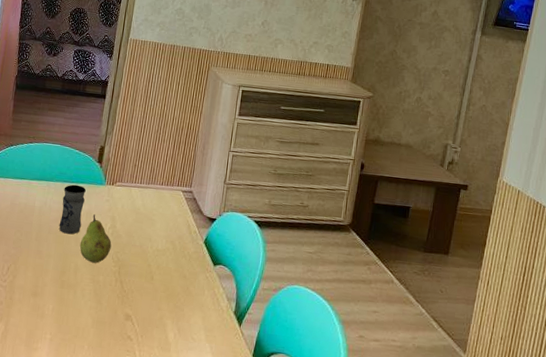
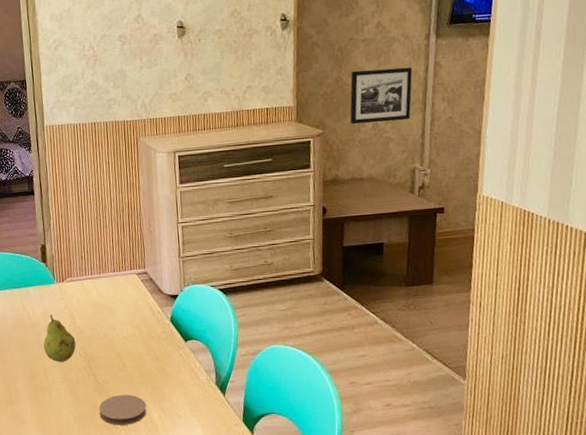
jar: present [59,184,86,235] -> none [14,288,41,339]
coaster: none [117,306,165,339] -> present [99,394,147,426]
picture frame: none [398,48,458,100] -> present [350,67,413,124]

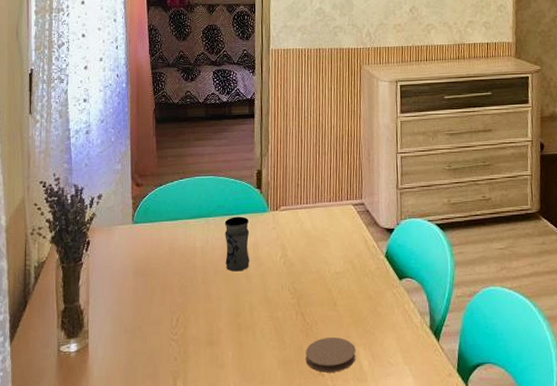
jar: none [14,288,41,339] -> present [224,216,249,272]
fruit: present [43,315,76,362] -> none [251,245,286,298]

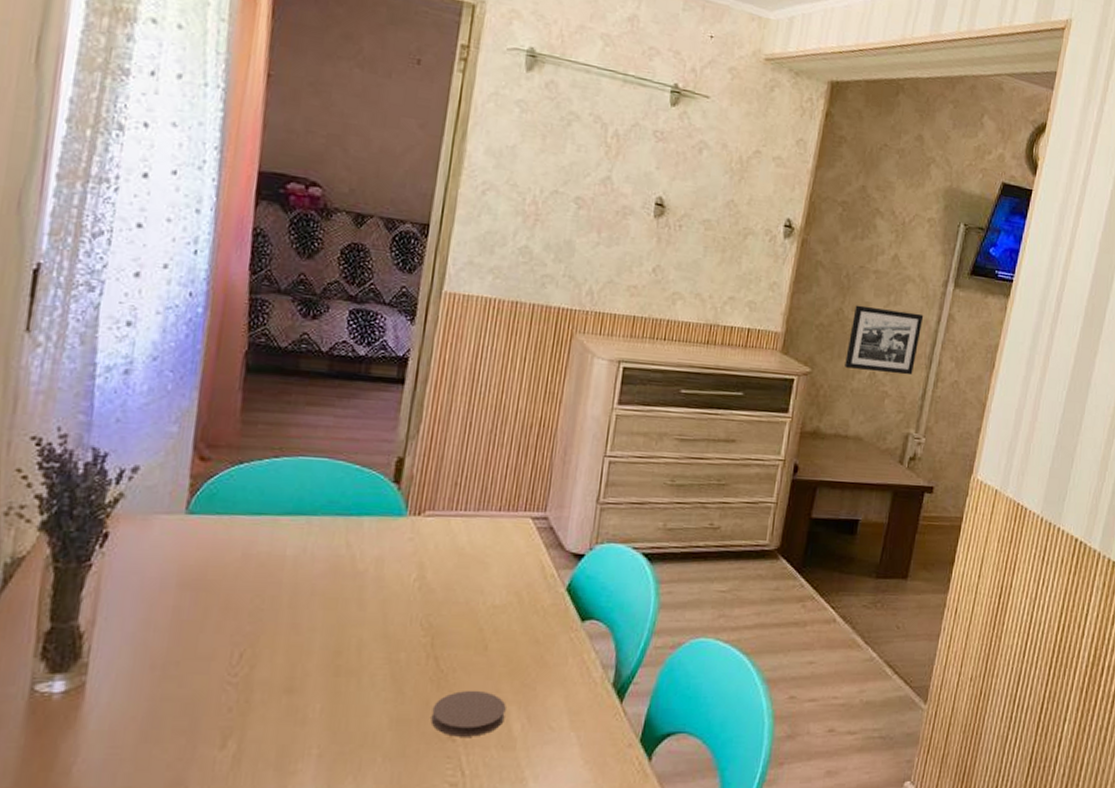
jar: present [224,216,249,272] -> none [328,518,374,595]

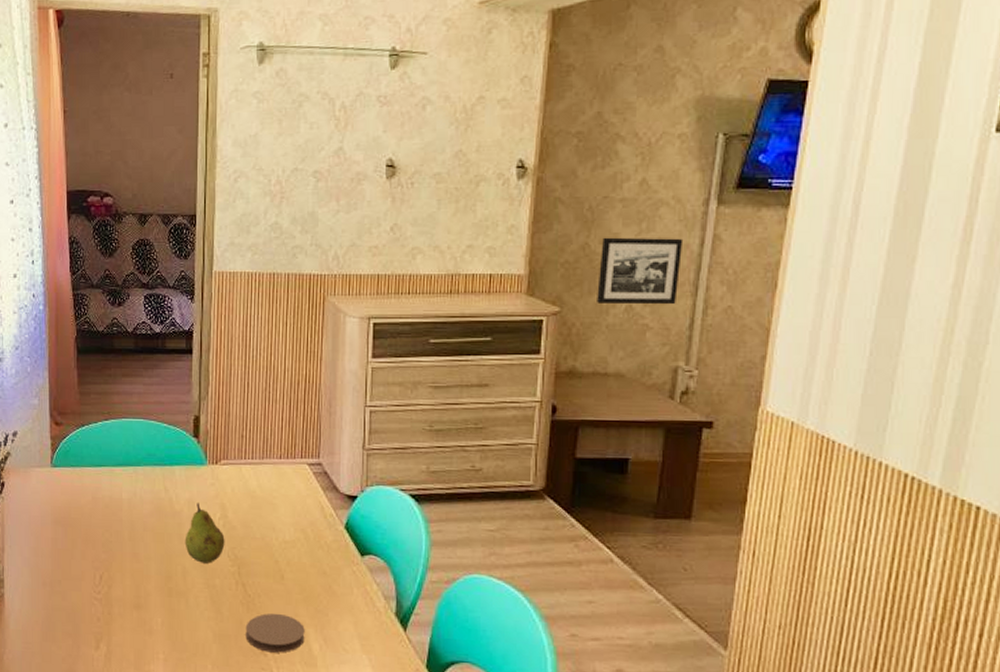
fruit: none [365,561,419,634] -> present [185,503,225,564]

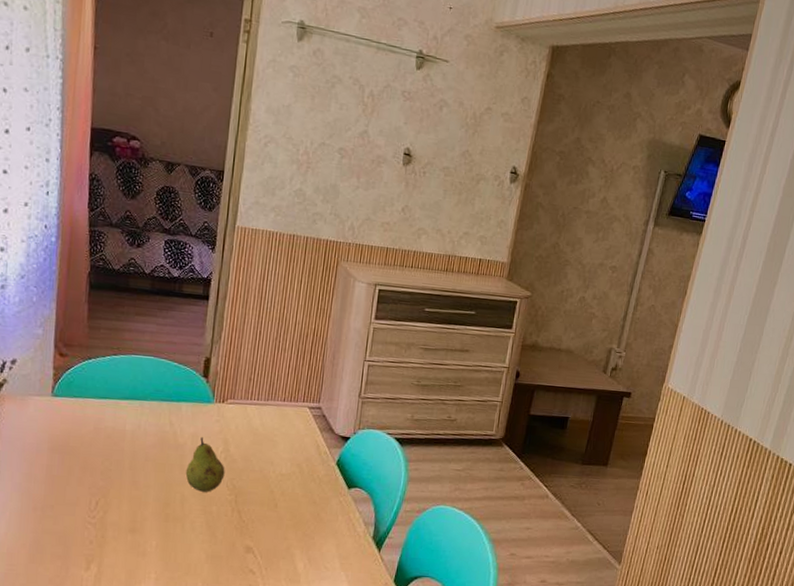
coaster: present [245,613,305,653] -> none [236,536,292,571]
picture frame: present [597,237,684,305] -> none [559,240,627,300]

